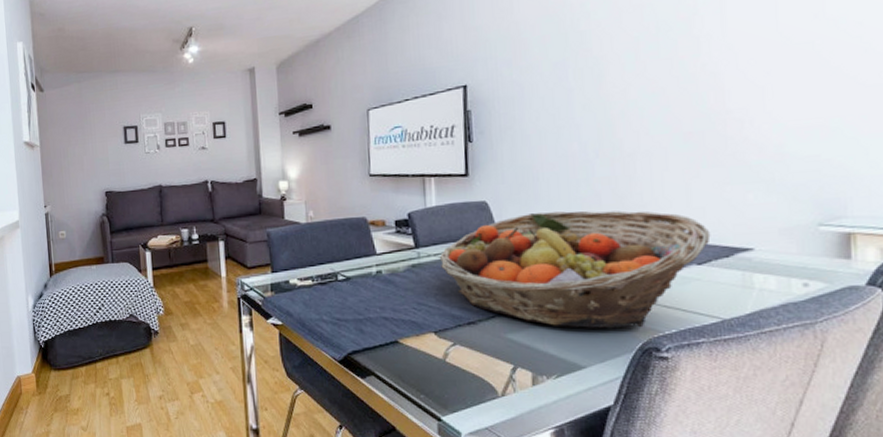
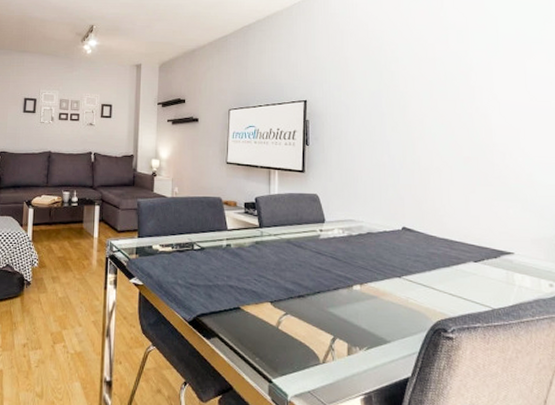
fruit basket: present [439,211,711,329] -> none [278,207,484,311]

